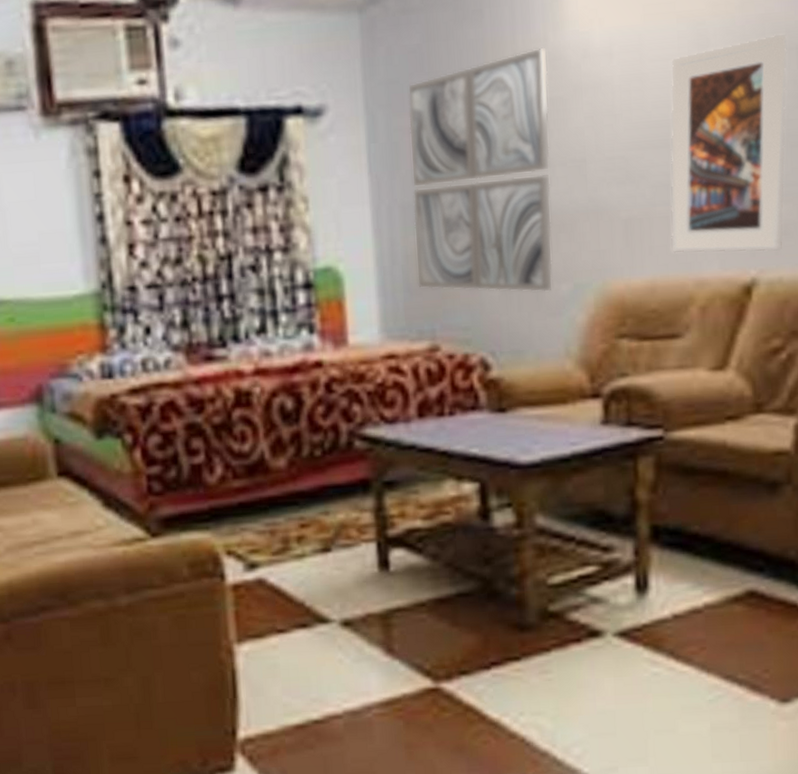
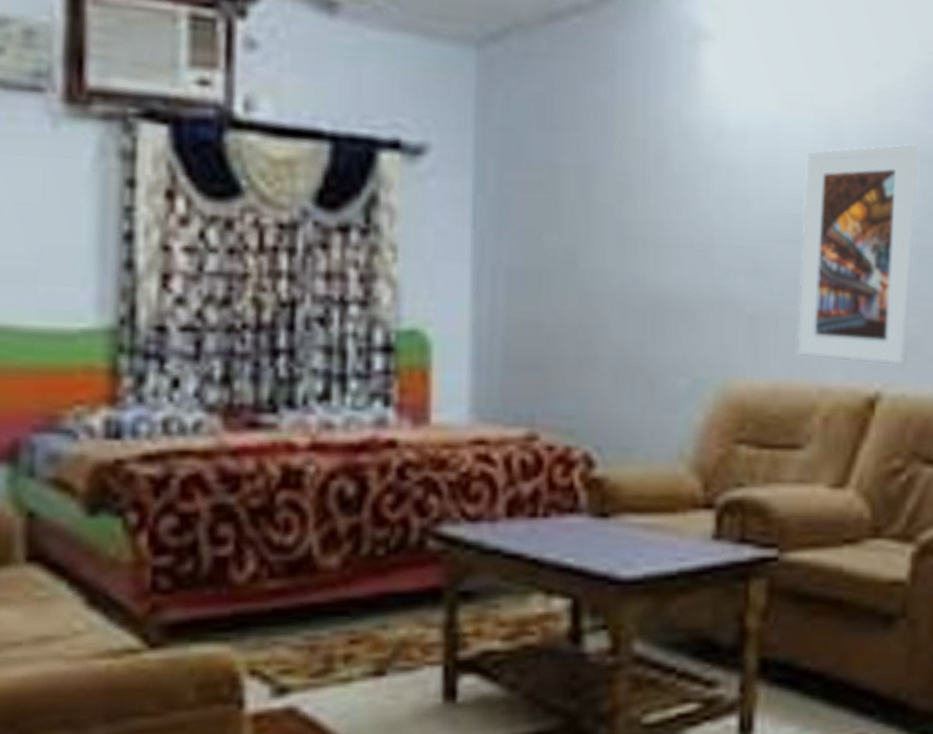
wall art: present [407,47,553,292] -> none [518,118,681,384]

